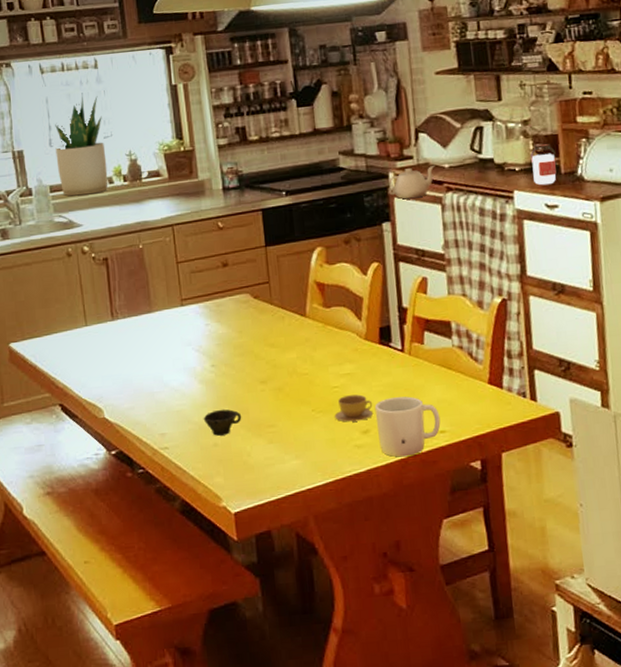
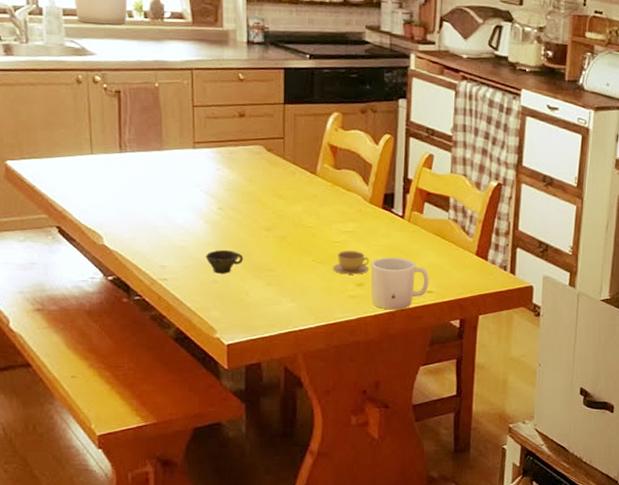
teapot: present [388,164,435,200] -> none [408,52,454,82]
jar: present [530,143,557,186] -> none [540,50,563,89]

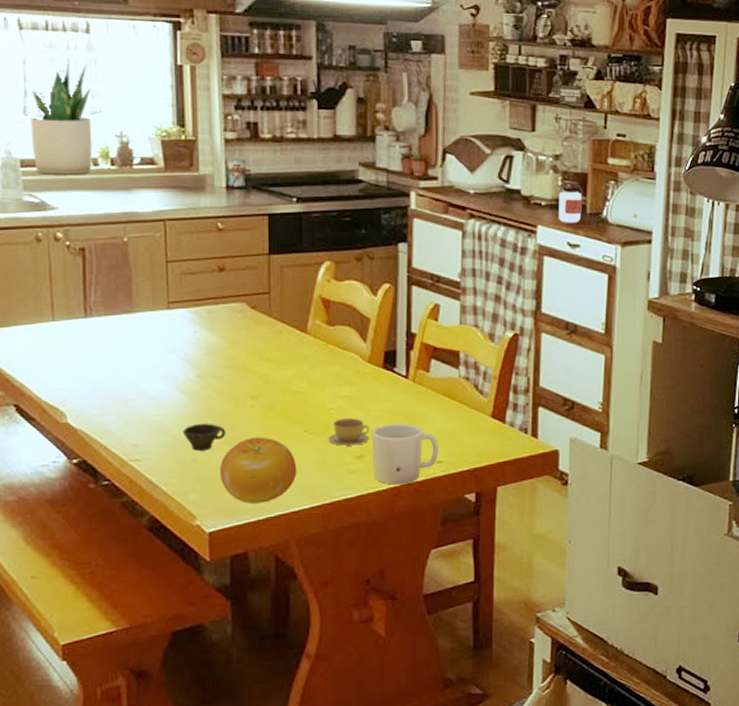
fruit: none [237,263,305,321] -> present [219,437,297,504]
jar: none [540,50,563,89] -> present [557,180,583,224]

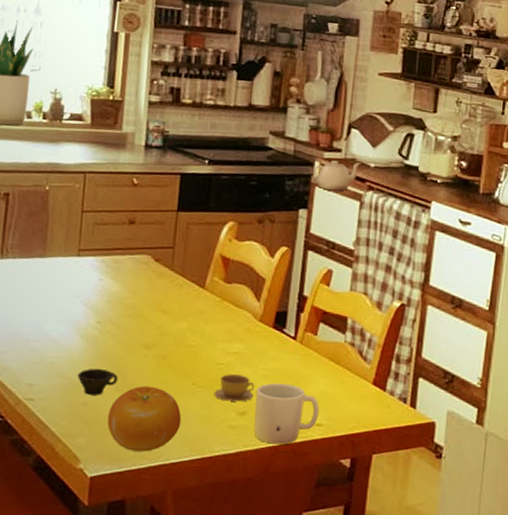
teapot: none [408,189,460,222] -> present [311,160,361,191]
jar: present [557,180,583,224] -> none [453,161,478,202]

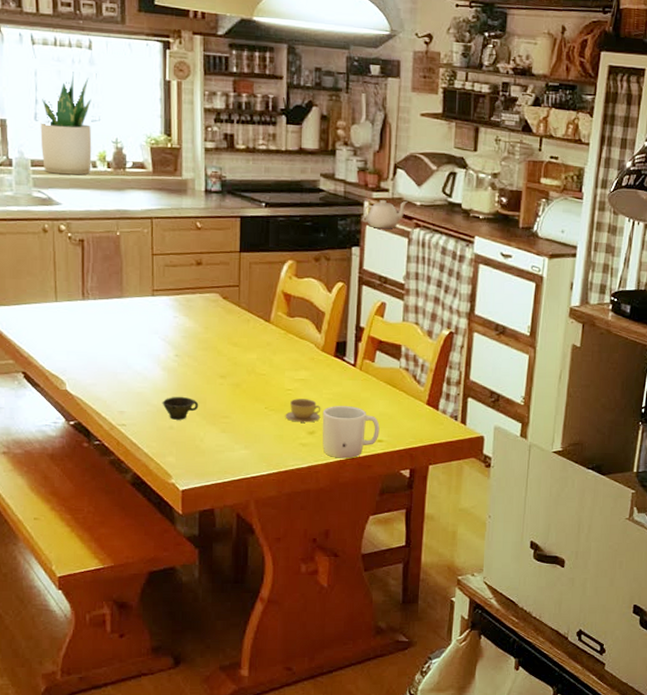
fruit: present [107,385,182,452] -> none [192,410,258,468]

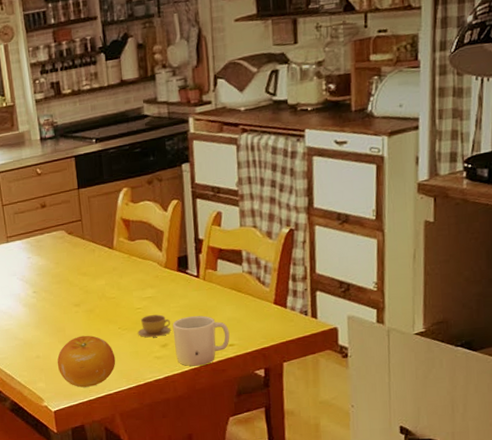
cup: present [162,396,199,420] -> none [27,327,59,350]
fruit: none [192,410,258,468] -> present [57,335,116,388]
teapot: present [362,200,408,229] -> none [188,108,232,142]

